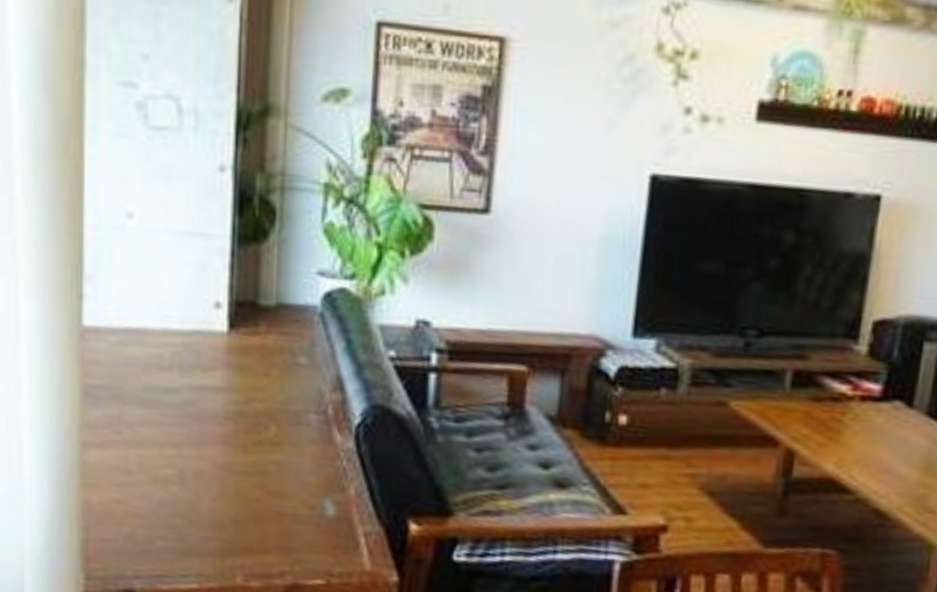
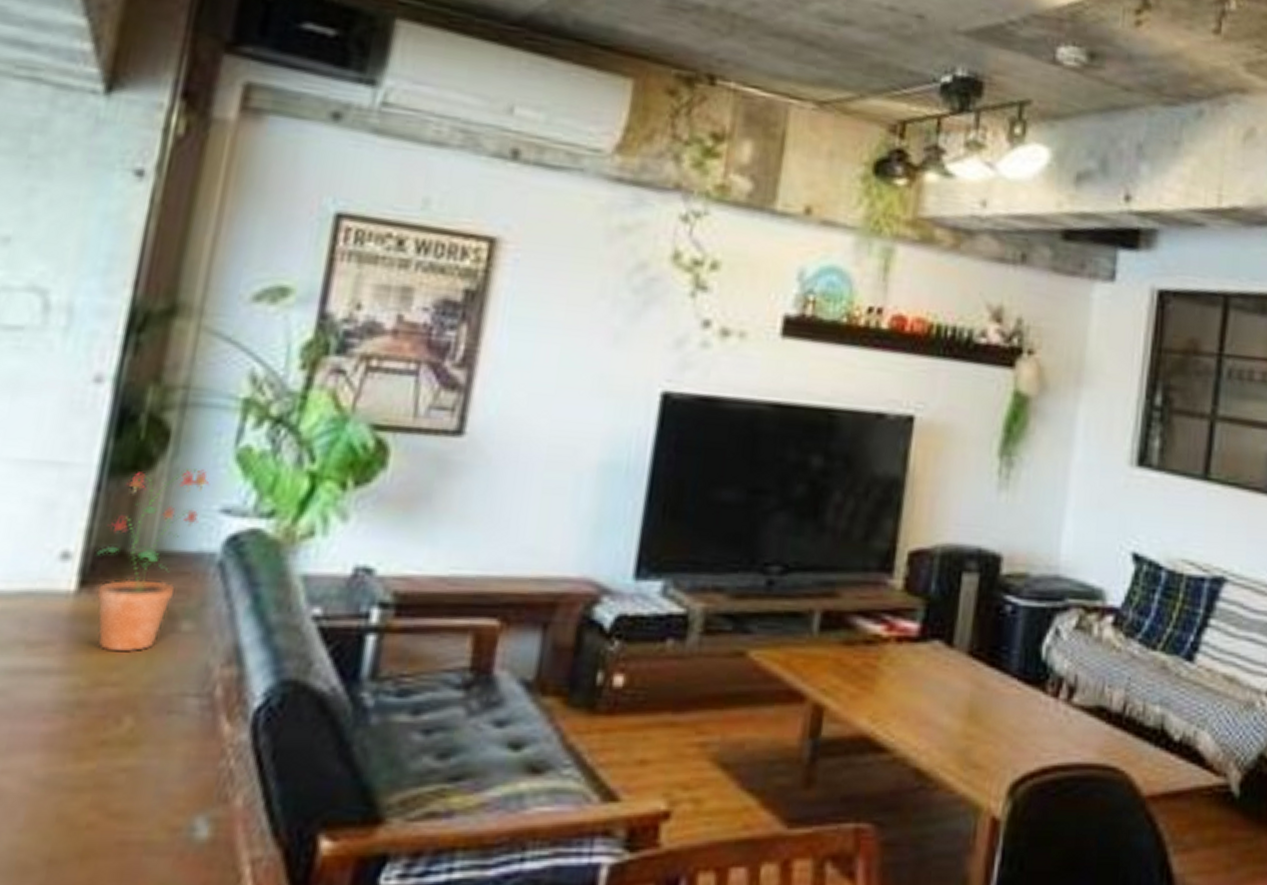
potted plant: none [237,239,308,379] -> present [96,468,210,653]

